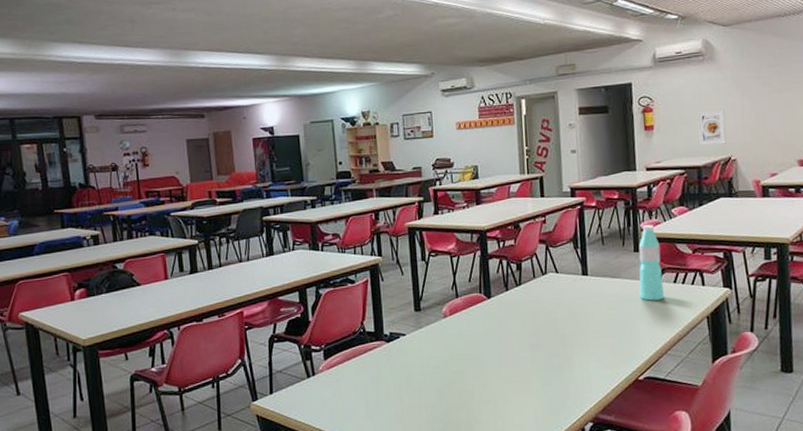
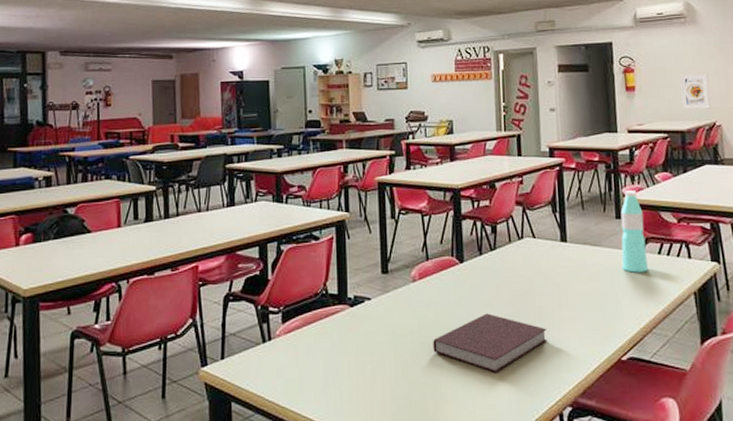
notebook: none [464,343,570,395] -> present [433,313,548,372]

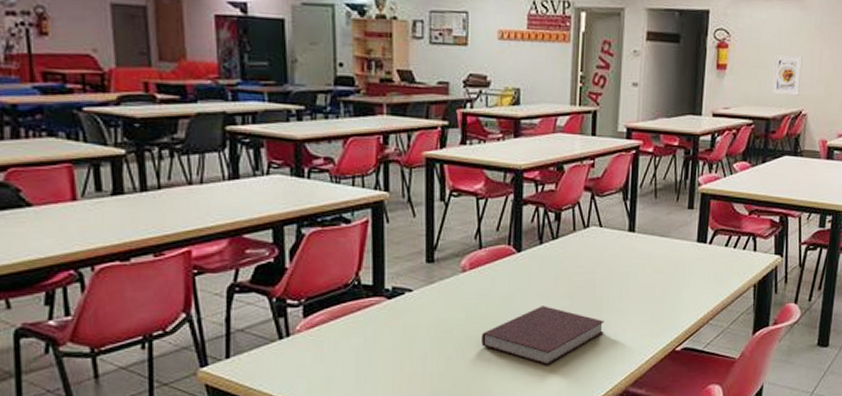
water bottle: present [620,191,648,273] -> none [688,179,716,265]

